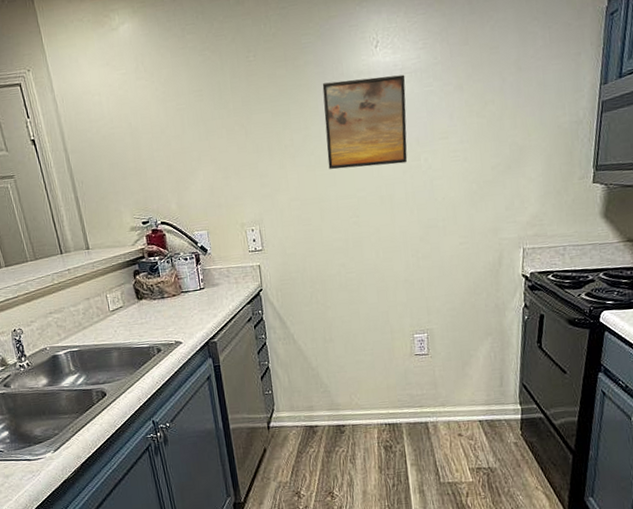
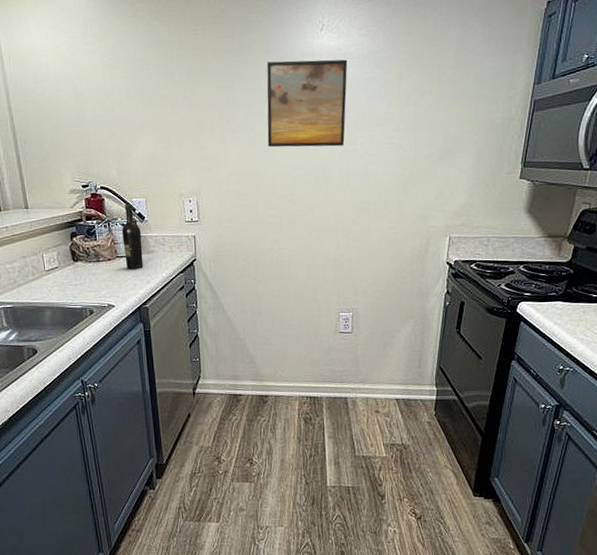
wine bottle: none [184,237,209,304] -> present [121,204,143,269]

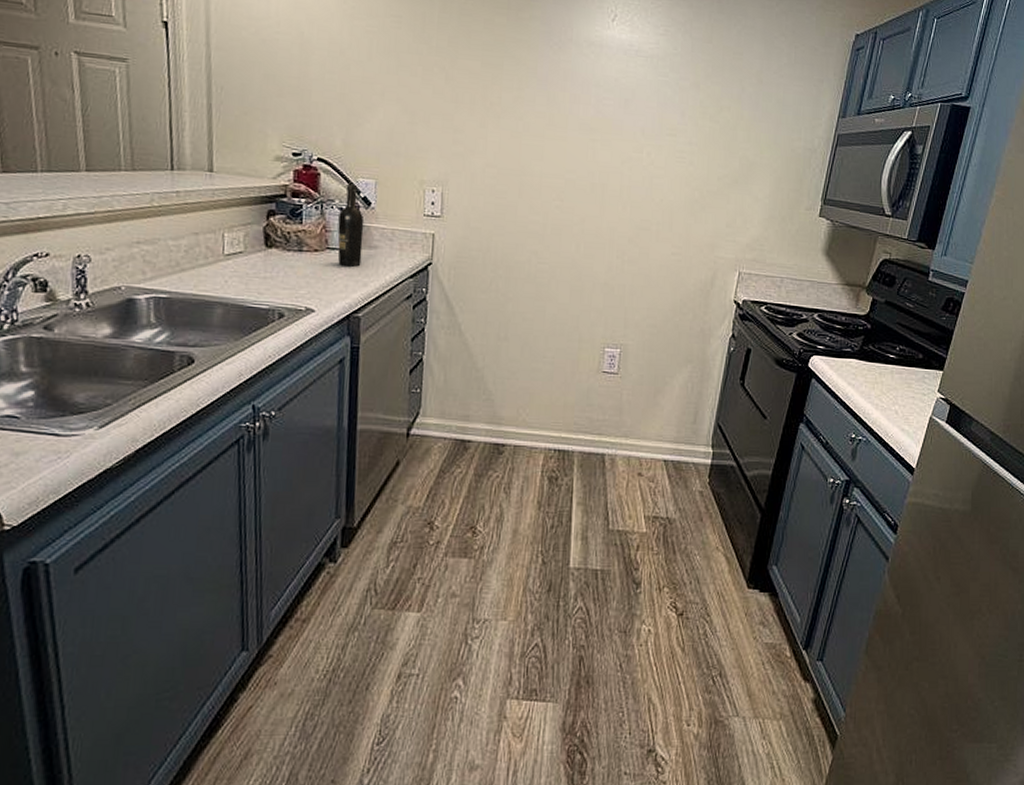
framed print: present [267,59,348,148] -> none [537,44,640,153]

